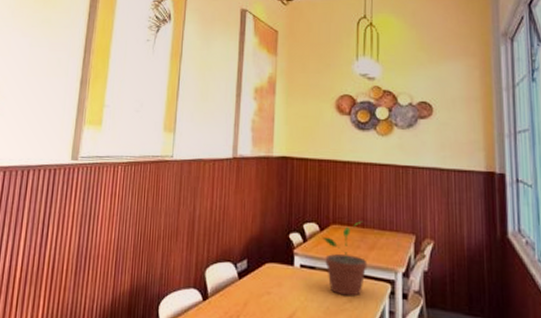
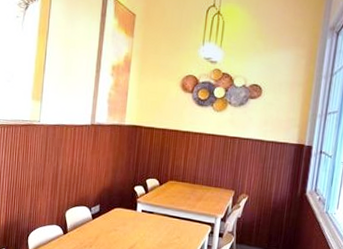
potted plant: present [323,221,368,297] -> none [161,179,195,234]

